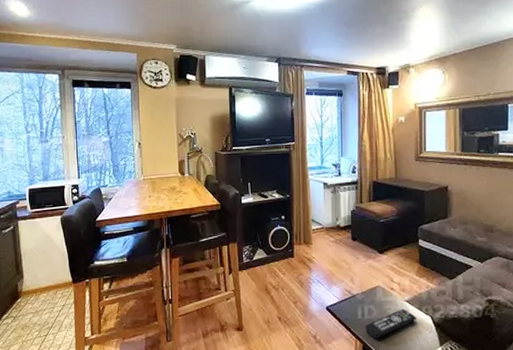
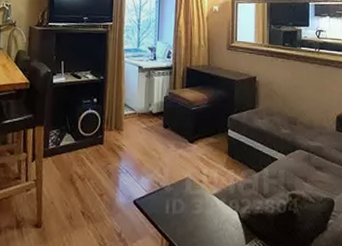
remote control: present [365,309,416,338] -> none [172,203,223,236]

